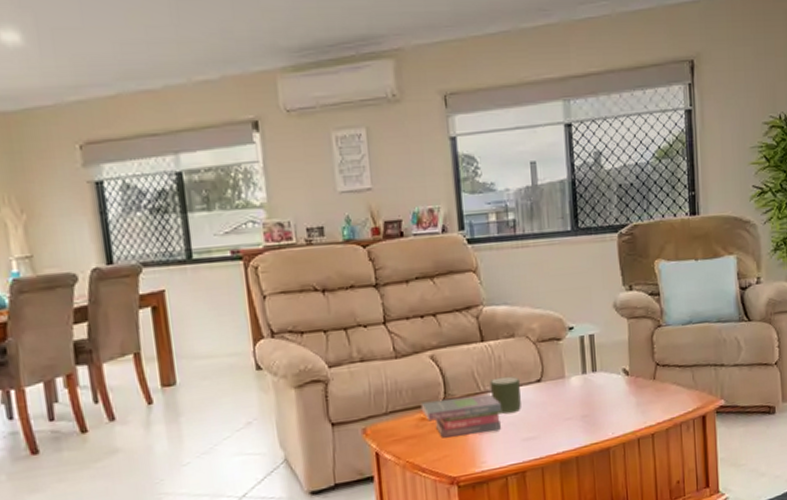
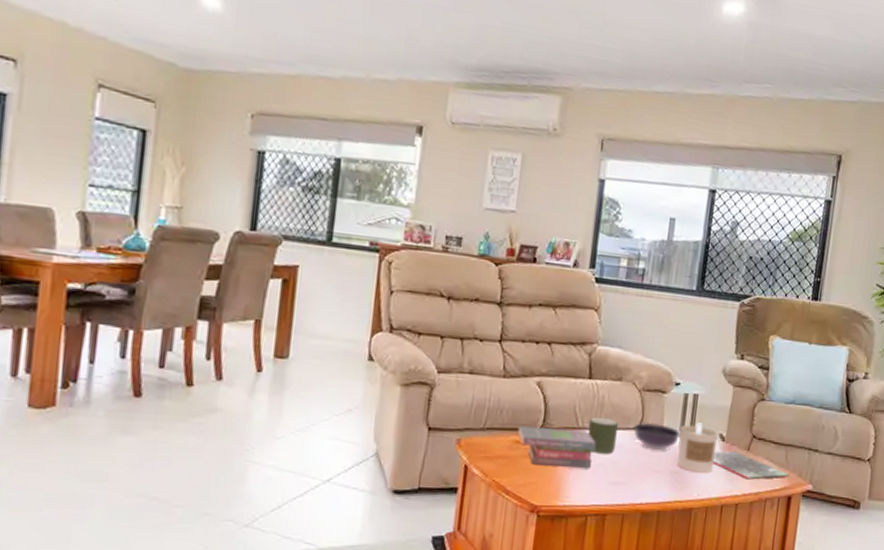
bowl: none [535,371,583,399] -> present [633,422,680,450]
candle: none [582,362,623,413] -> present [677,422,719,473]
magazine: none [620,382,700,408] -> present [712,451,790,480]

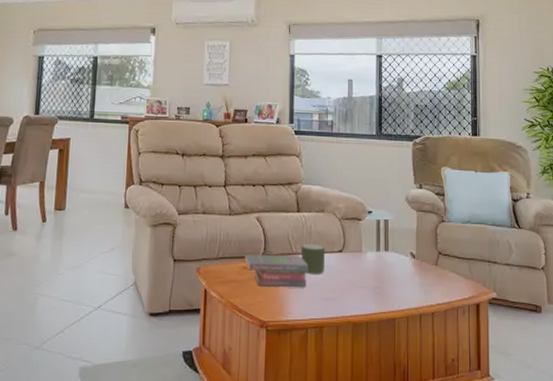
bowl: present [633,422,680,450] -> none [338,245,377,268]
candle: present [677,422,719,473] -> none [377,243,409,287]
magazine: present [712,451,790,480] -> none [407,267,475,291]

